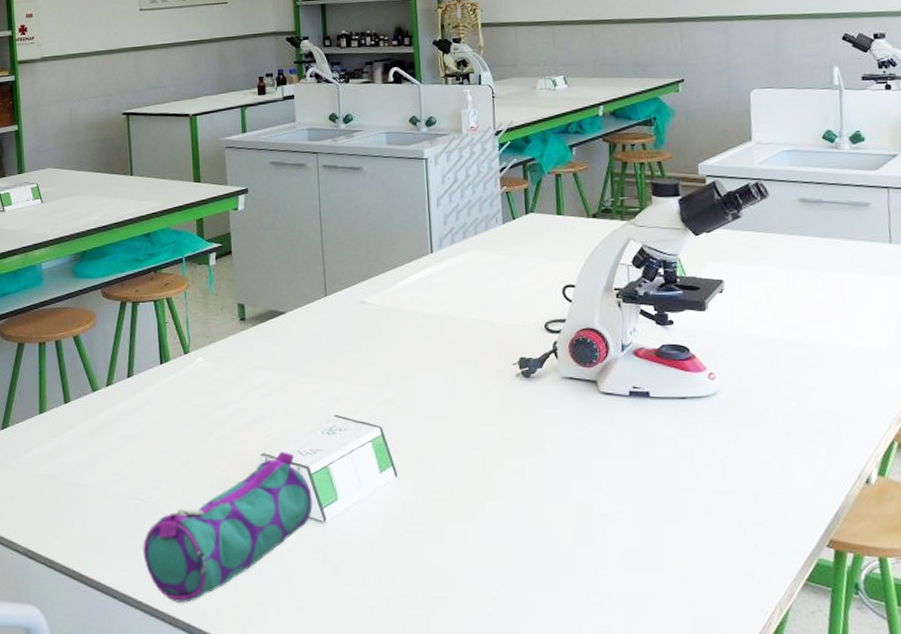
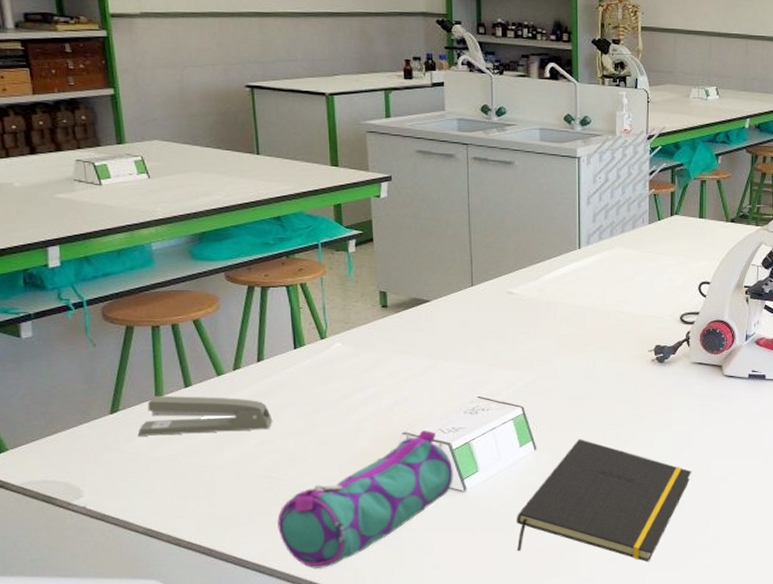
stapler: none [23,411,141,452] -> present [137,395,273,436]
notepad: none [379,465,573,619] -> present [516,439,692,563]

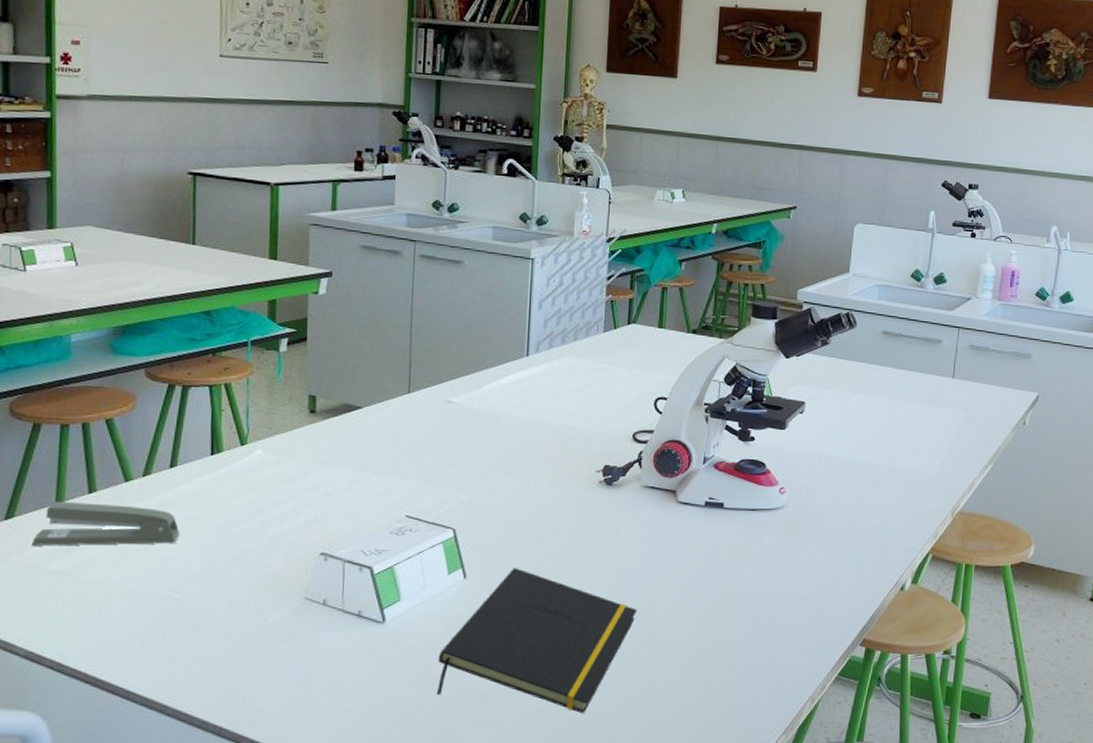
pencil case: present [277,429,453,569] -> none [173,550,373,707]

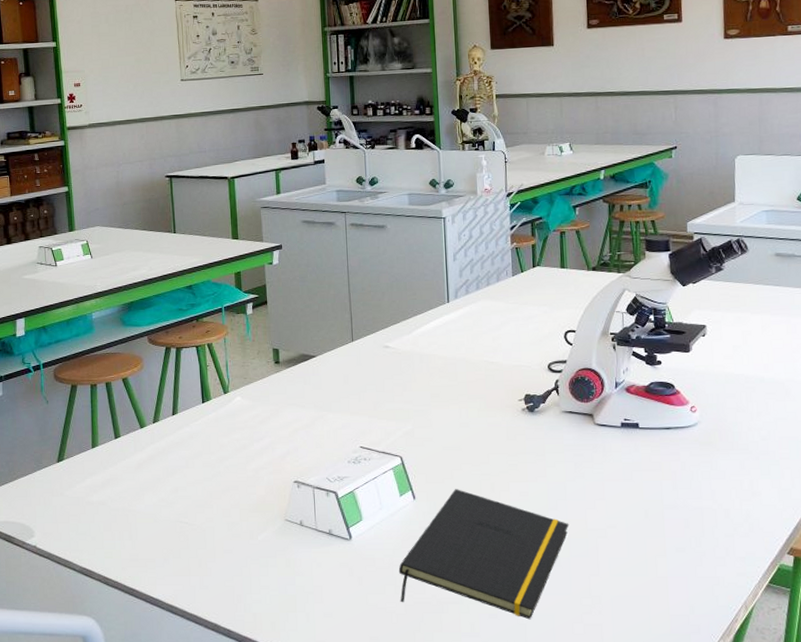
stapler: present [31,501,180,546] -> none [77,446,185,482]

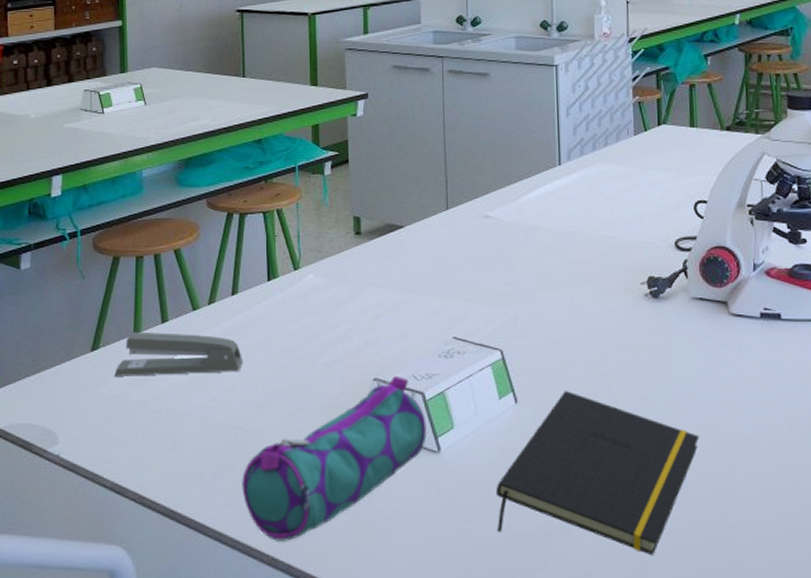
stapler: none [77,446,185,482] -> present [114,331,243,376]
pencil case: none [188,478,340,613] -> present [242,375,427,543]

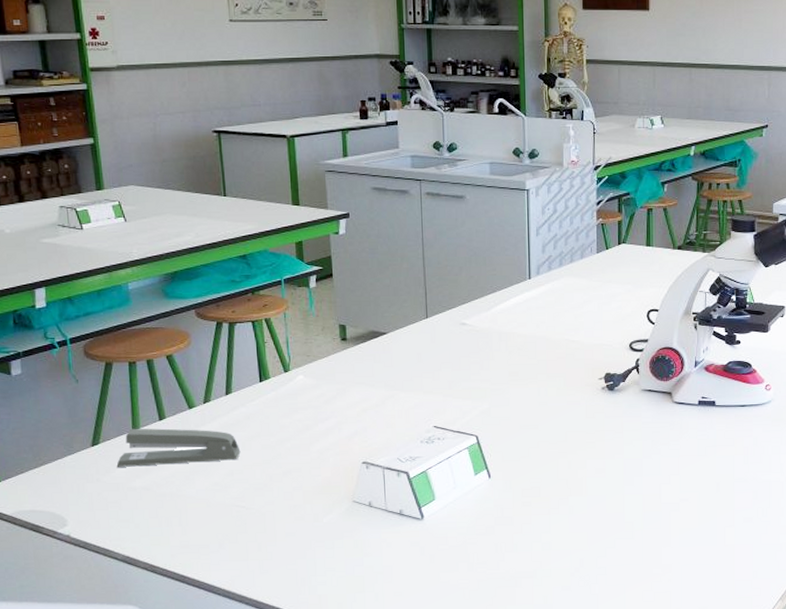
pencil case: present [242,375,427,543] -> none [245,459,411,596]
notepad: present [495,391,700,556] -> none [472,467,644,590]

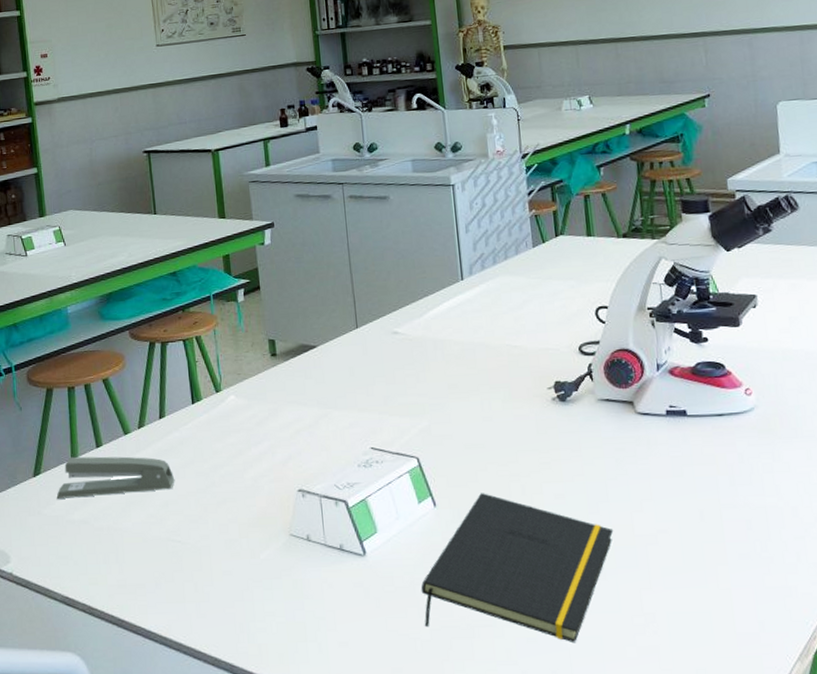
notepad: none [472,467,644,590] -> present [421,493,614,644]

